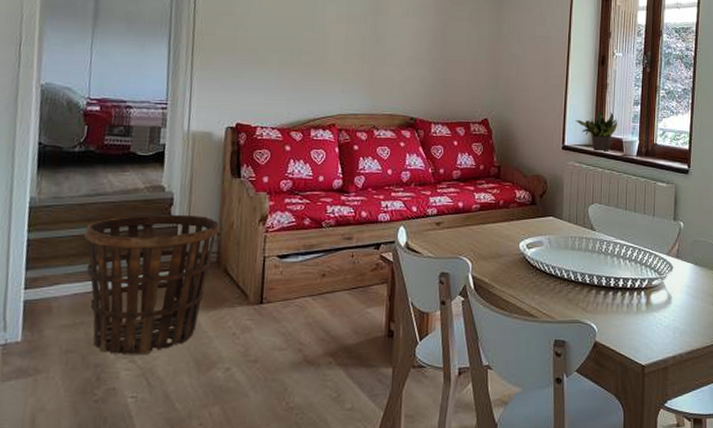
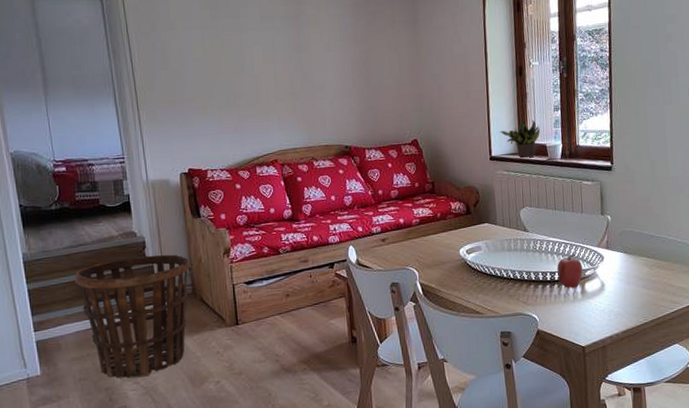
fruit: none [622,260,650,298] -> present [557,254,583,288]

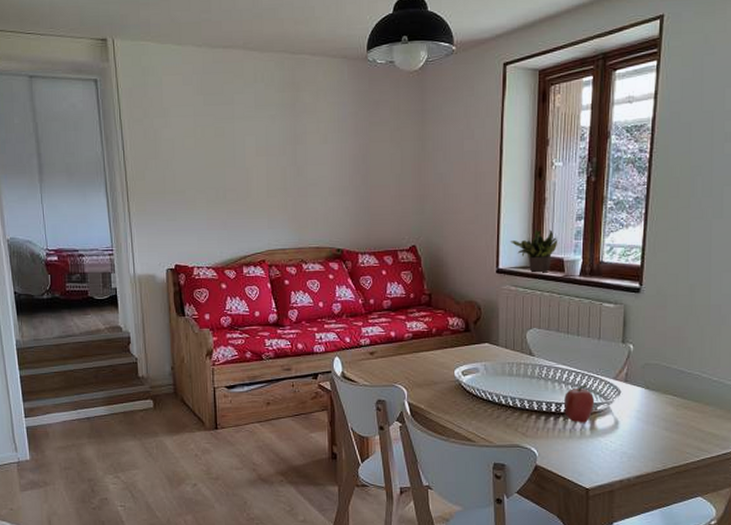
basket: present [74,254,190,379] -> none [63,352,172,472]

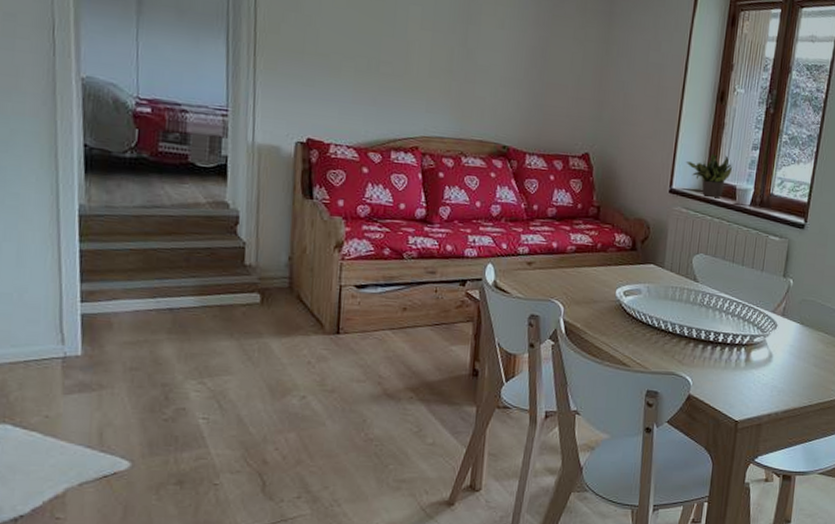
fruit: present [564,385,595,423] -> none [722,315,753,355]

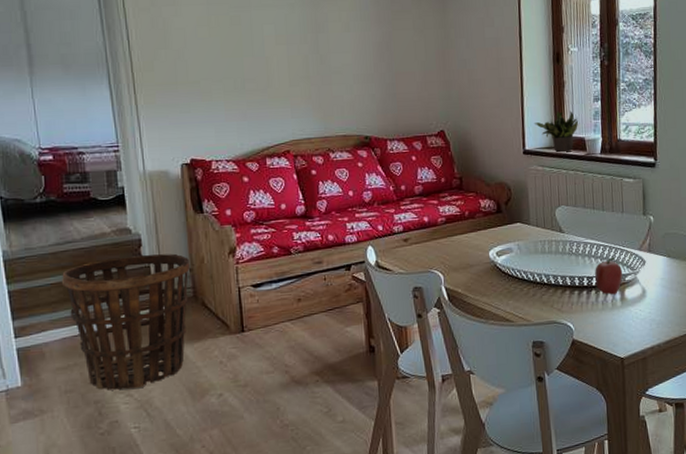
basket: none [142,232,290,377] -> present [61,253,191,391]
fruit: none [722,315,753,355] -> present [595,257,623,295]

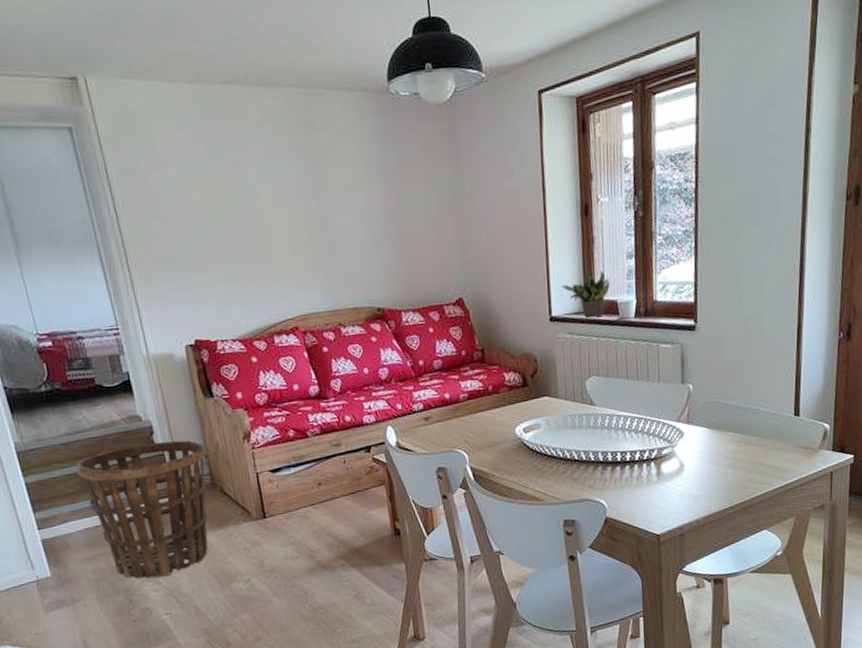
fruit: present [595,257,623,295] -> none [629,430,659,470]

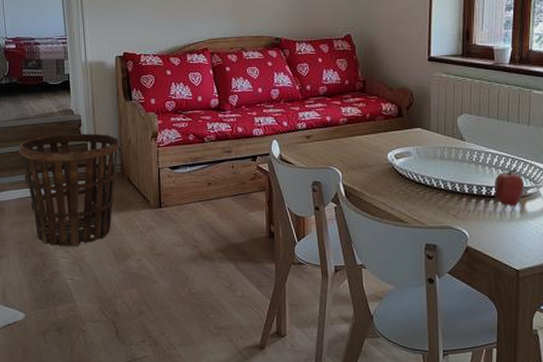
potted plant: present [562,270,611,319] -> none [442,18,488,61]
fruit: none [629,430,659,470] -> present [495,169,525,206]

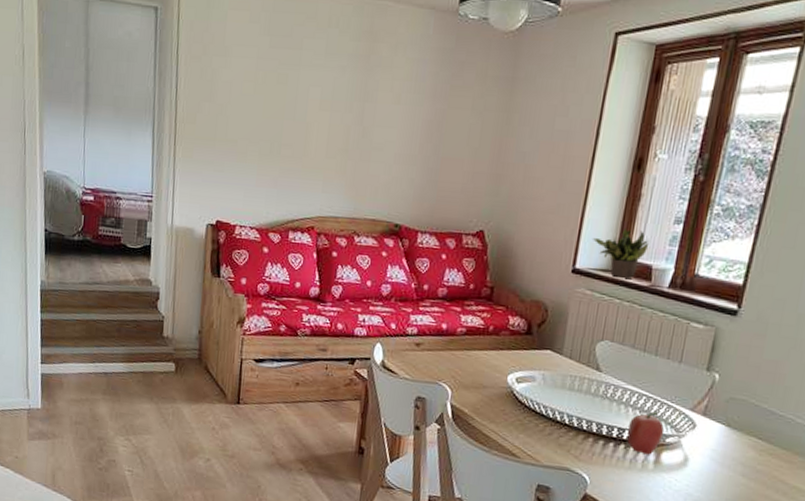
basket: present [18,134,120,247] -> none [85,306,200,435]
potted plant: none [442,18,488,61] -> present [593,227,650,280]

